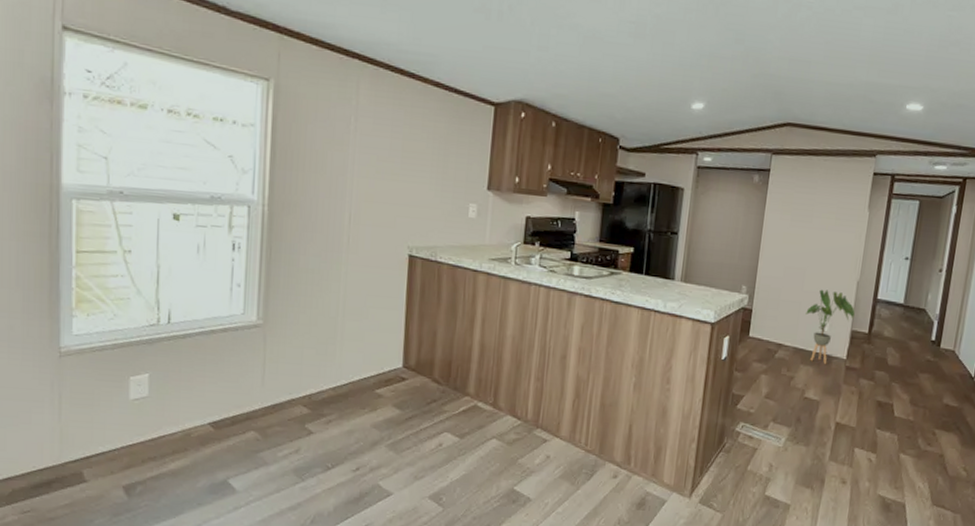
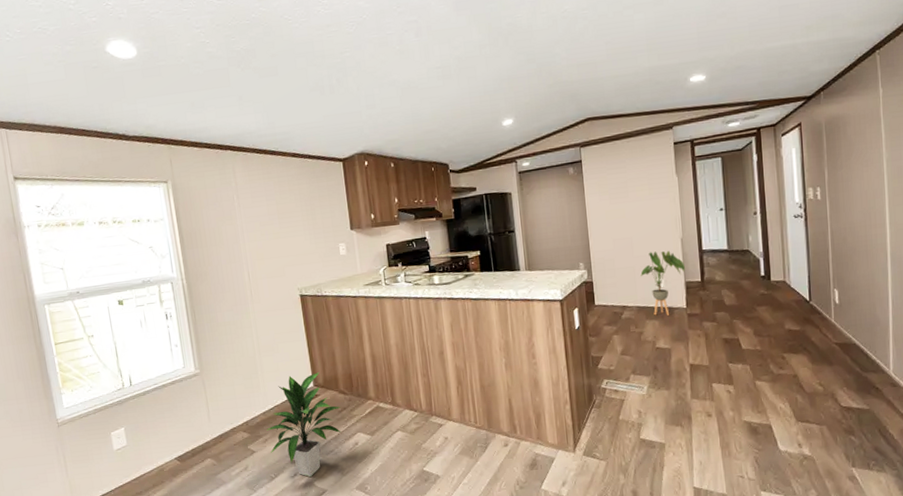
indoor plant: none [332,349,430,474] -> present [266,372,341,477]

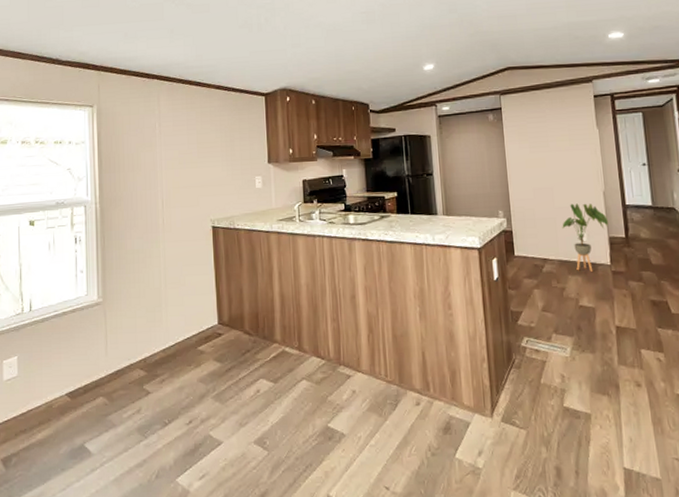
indoor plant: present [266,372,341,477] -> none [165,309,244,425]

